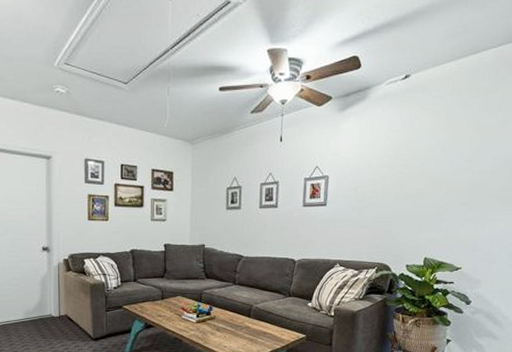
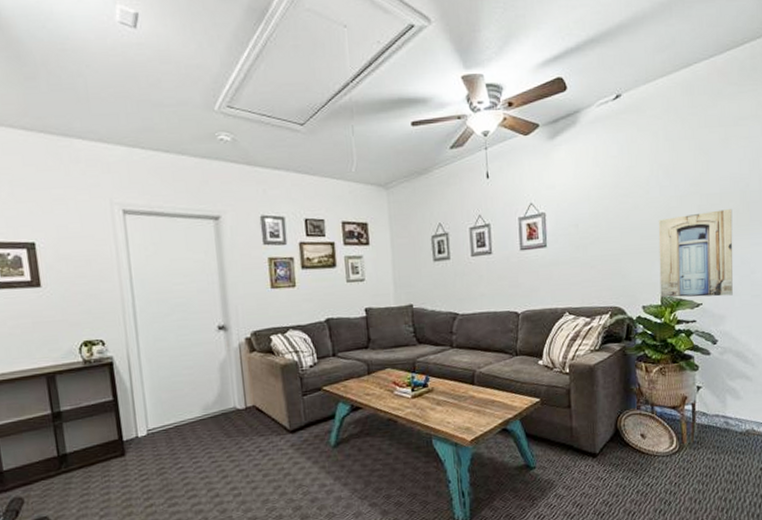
wall art: none [423,186,501,263] -> present [658,209,733,298]

